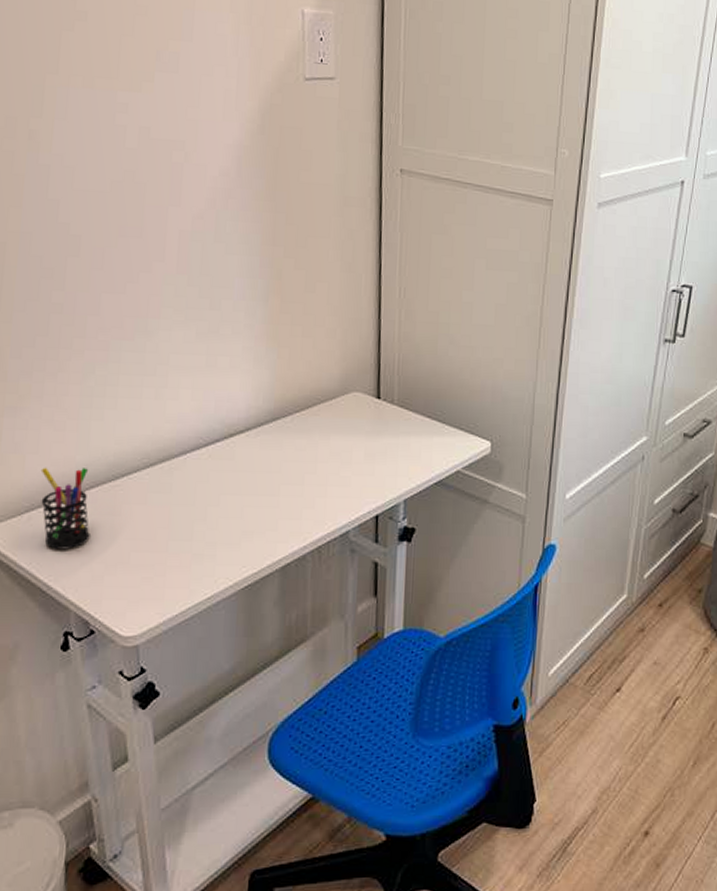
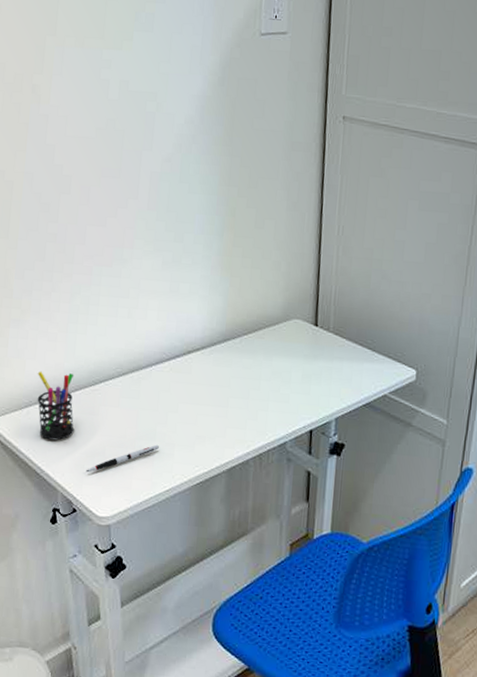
pen: none [105,545,197,585] -> present [85,444,159,473]

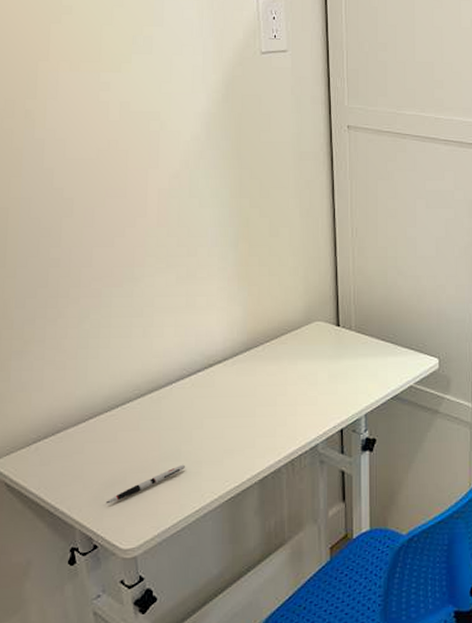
pen holder: present [37,371,75,441] -> none [45,401,91,475]

